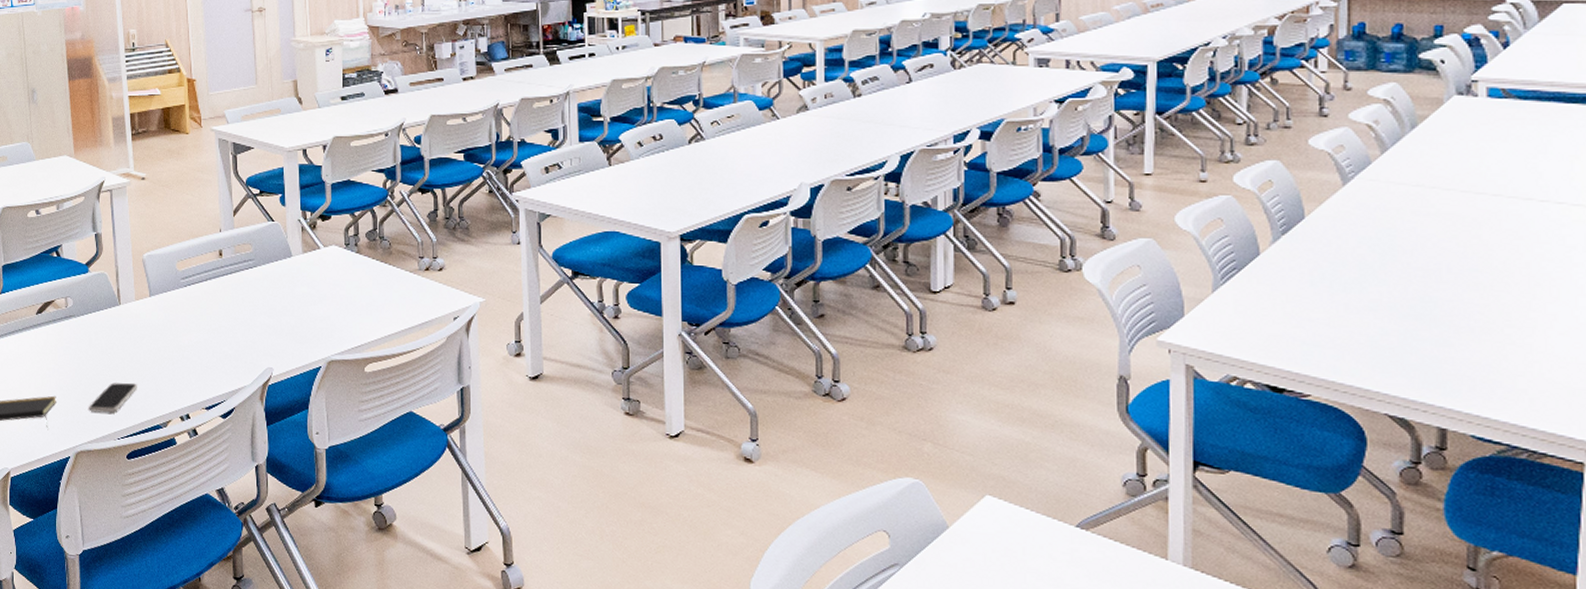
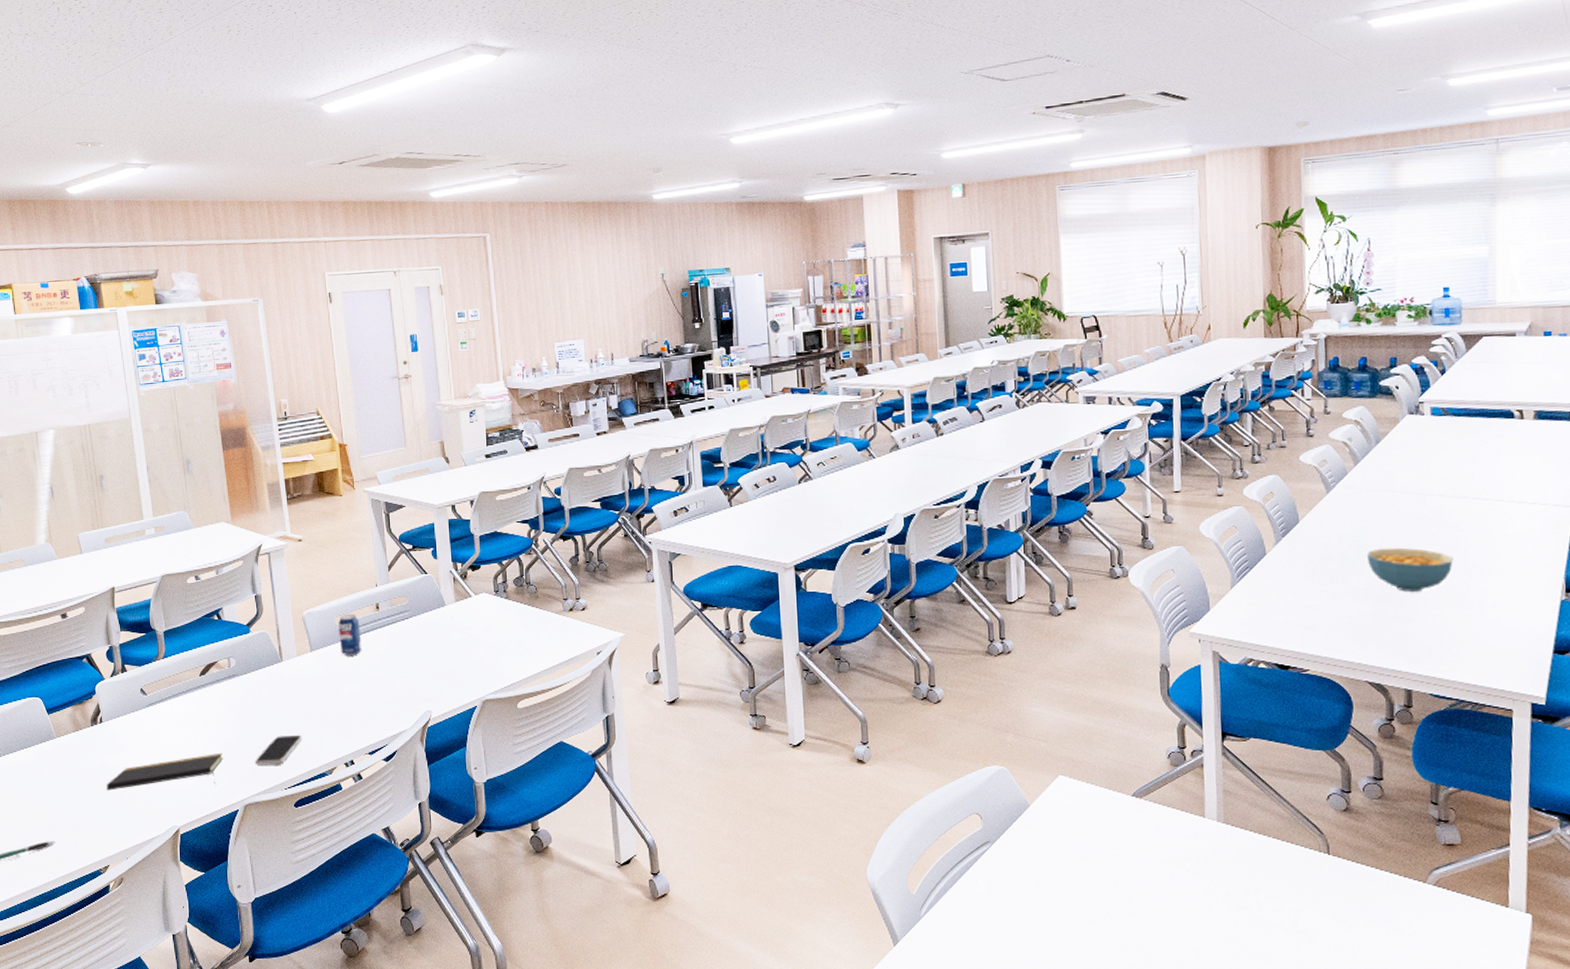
beverage can: none [179,259,203,304] -> present [338,613,362,656]
cereal bowl: none [1394,255,1510,310] -> present [1367,547,1453,591]

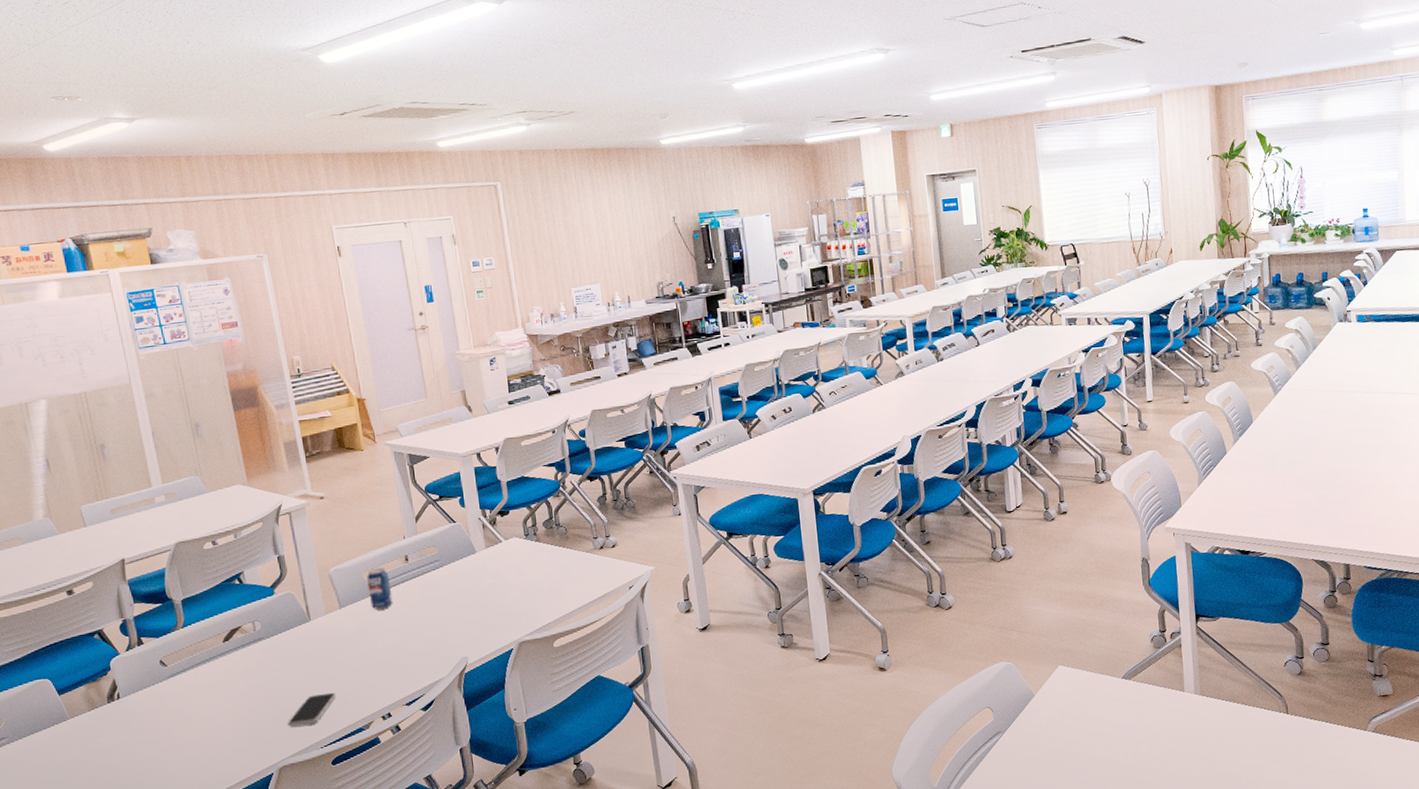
notepad: present [106,752,223,791] -> none [129,717,254,768]
cereal bowl: present [1367,547,1453,591] -> none [1310,440,1379,478]

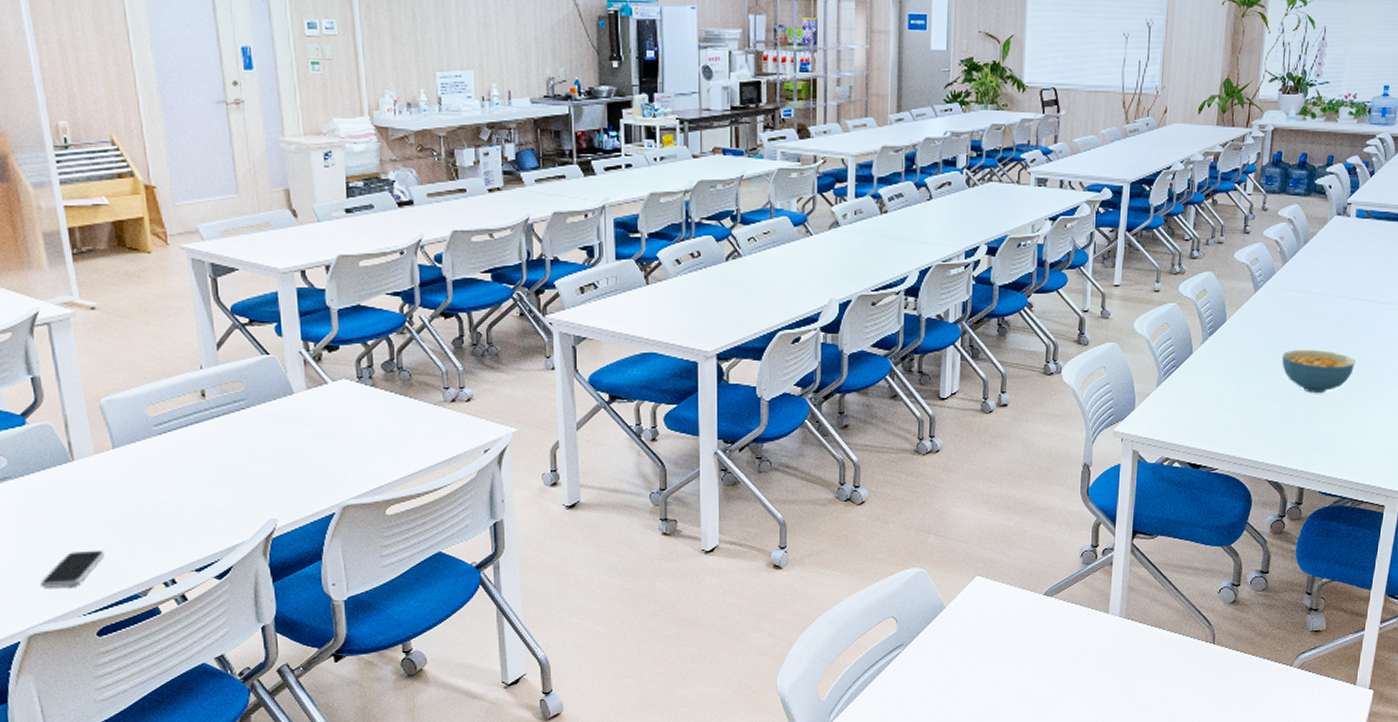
beverage can: present [367,567,393,610] -> none [150,402,183,454]
cereal bowl: none [1310,440,1379,478] -> present [1282,349,1356,393]

